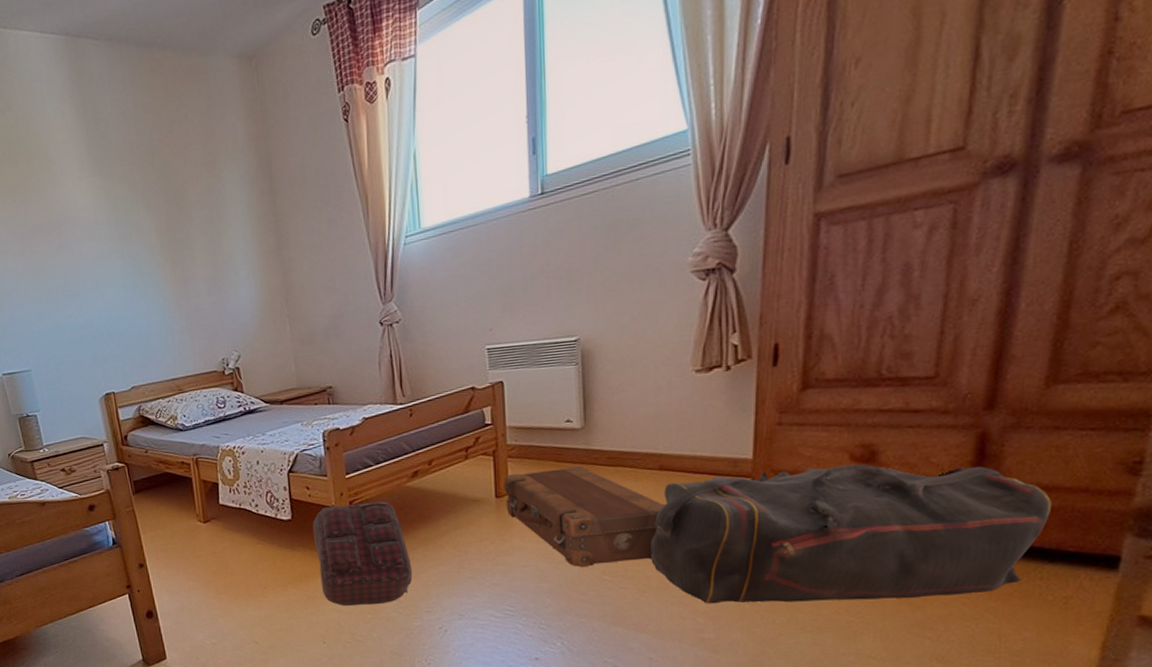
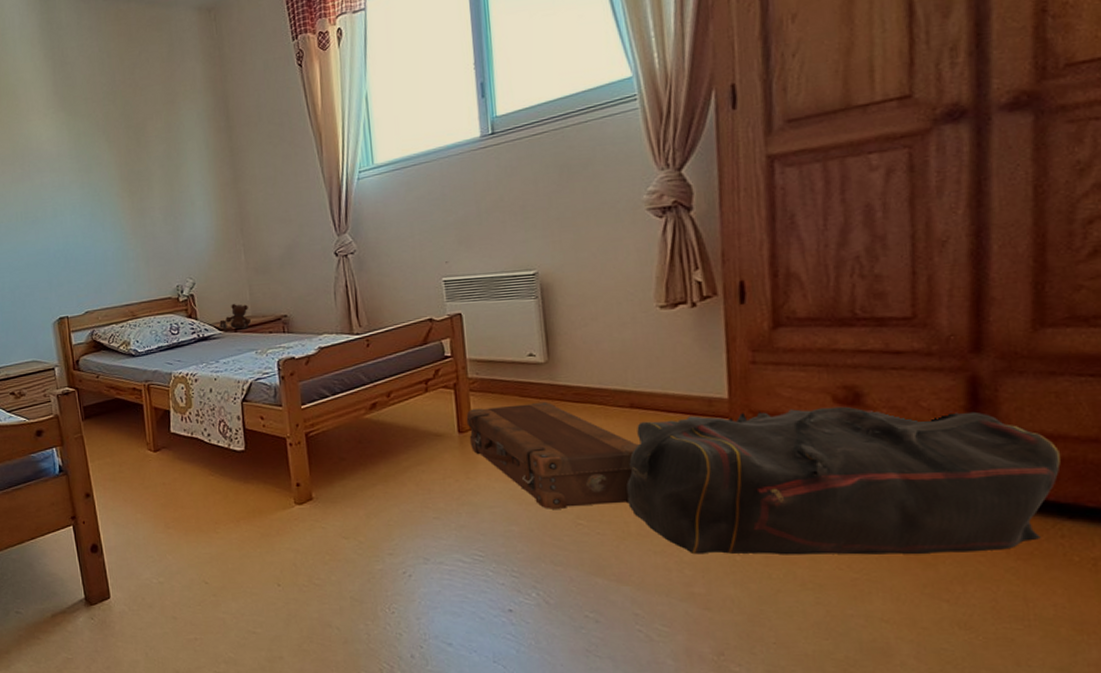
teddy bear: none [265,376,297,402] -> present [219,304,252,330]
backpack: present [312,501,413,607] -> none [266,434,373,546]

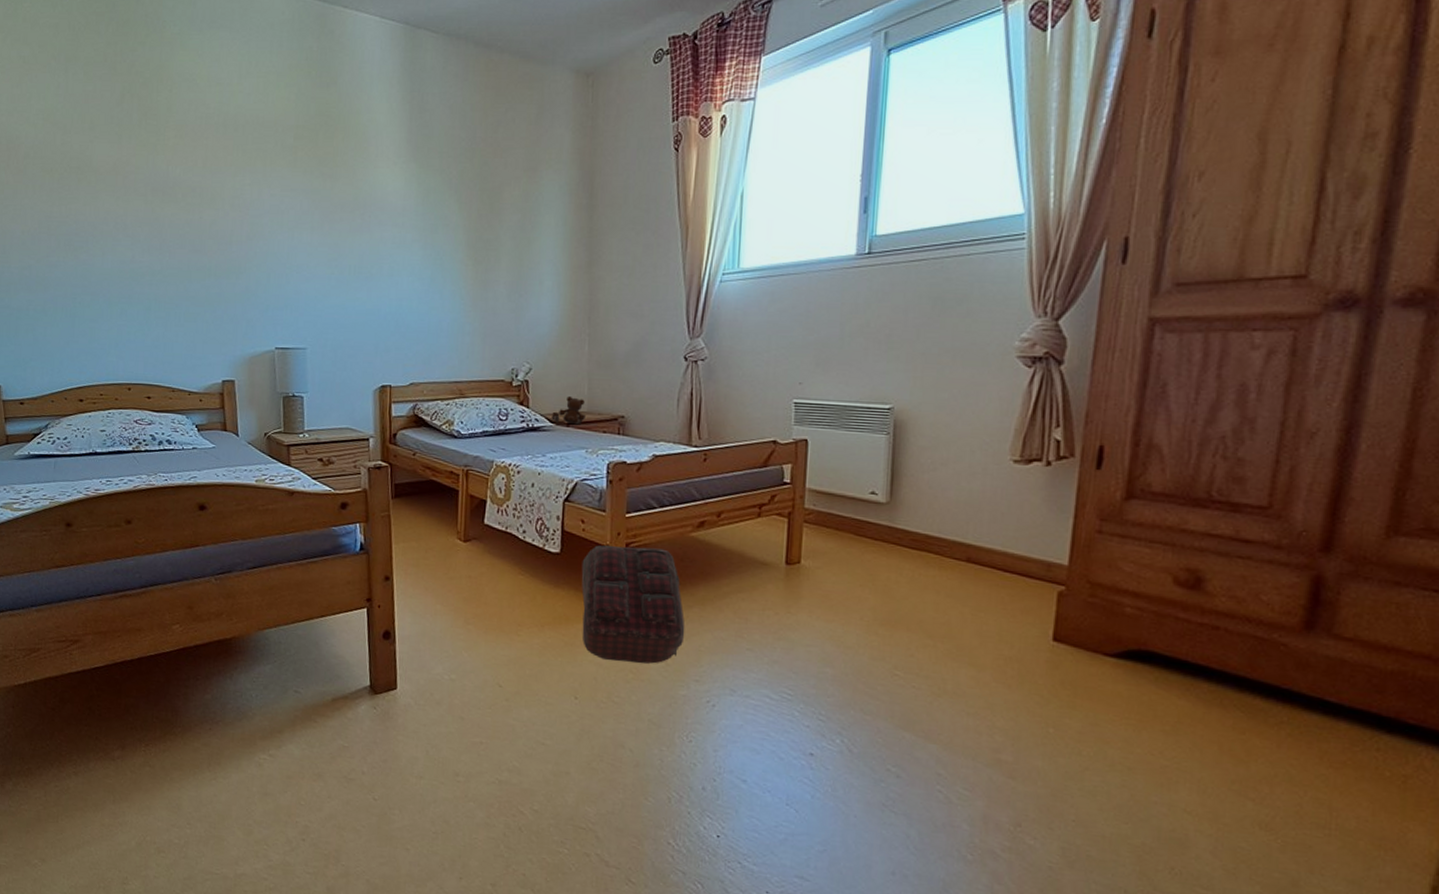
backpack: none [266,434,373,546] -> present [581,544,685,664]
suitcase: present [466,401,639,509] -> none [795,541,969,660]
duffel bag: present [626,406,1061,555] -> none [949,577,1390,756]

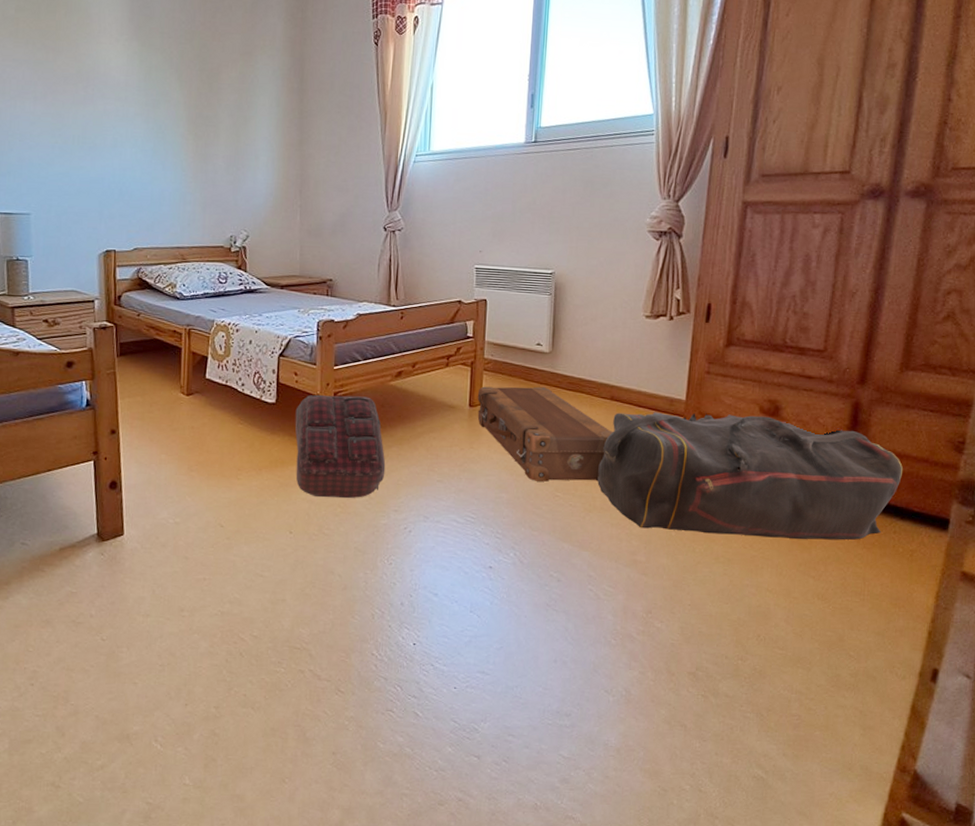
teddy bear: present [551,397,587,425] -> none [267,262,299,288]
suitcase: none [795,541,969,660] -> present [477,386,613,482]
duffel bag: none [949,577,1390,756] -> present [597,412,903,540]

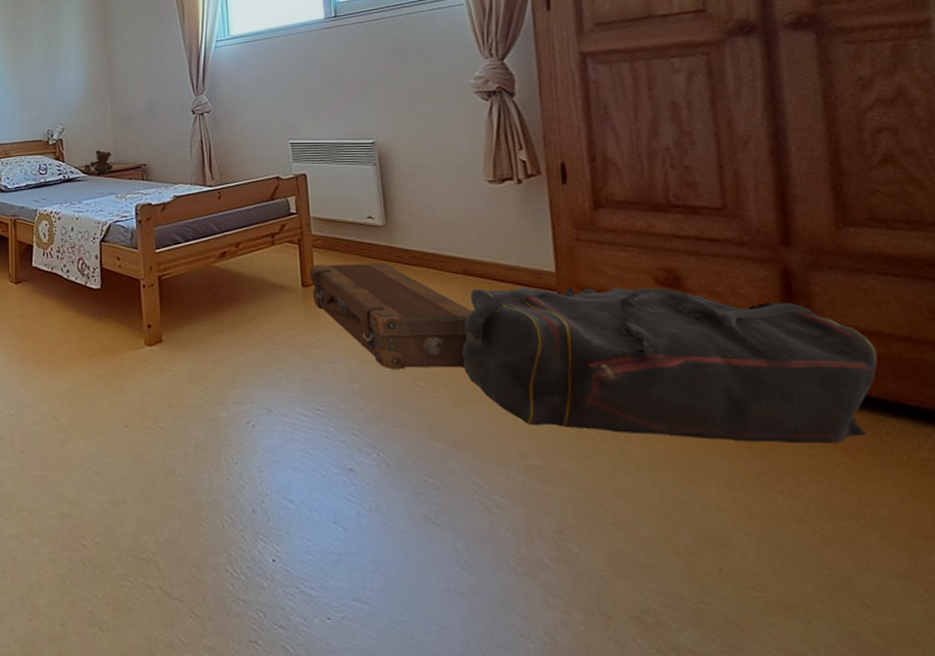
teddy bear: none [267,262,299,288] -> present [84,150,114,174]
backpack: present [295,394,386,499] -> none [121,278,220,389]

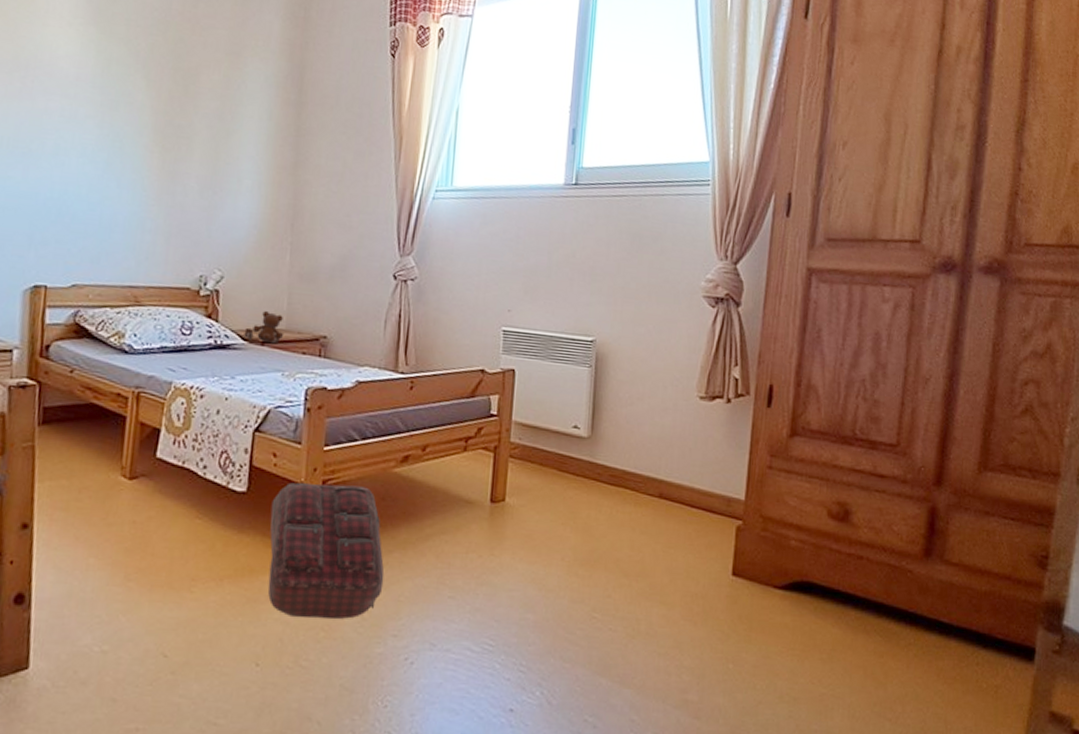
backpack: none [121,278,220,389] -> present [267,482,385,620]
suitcase: present [309,262,472,369] -> none [500,477,661,599]
duffel bag: present [462,286,878,444] -> none [642,513,984,674]

